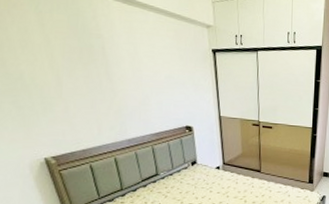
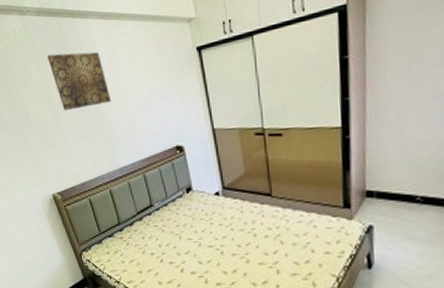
wall art: none [54,21,126,79] -> present [46,52,112,111]

